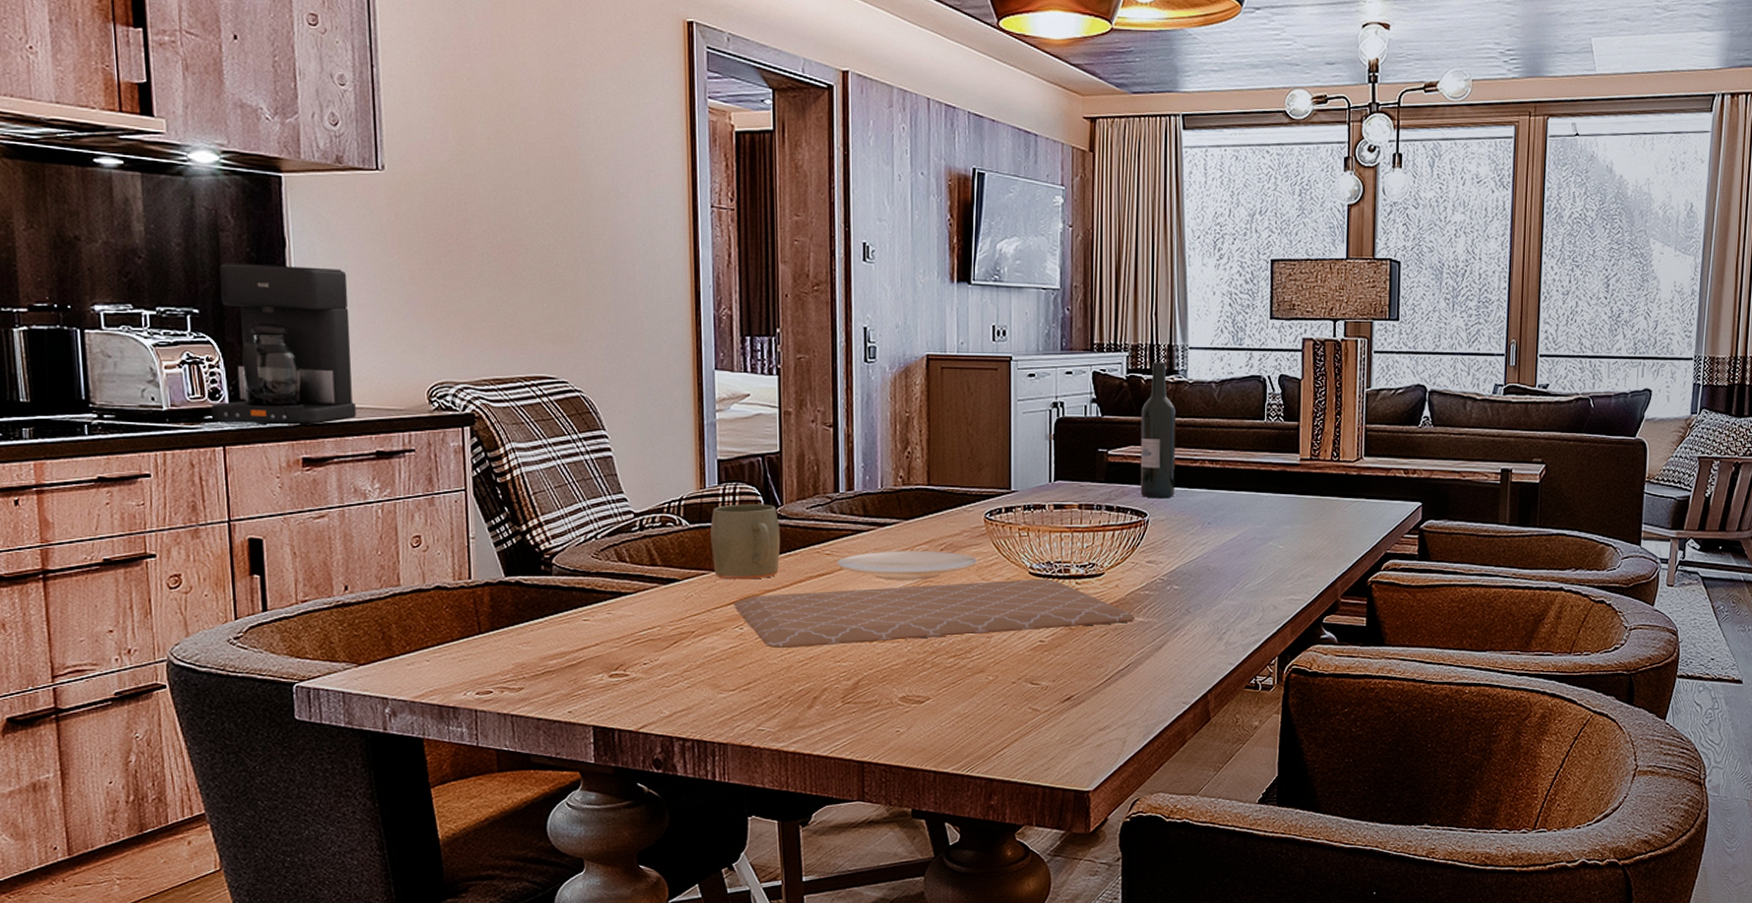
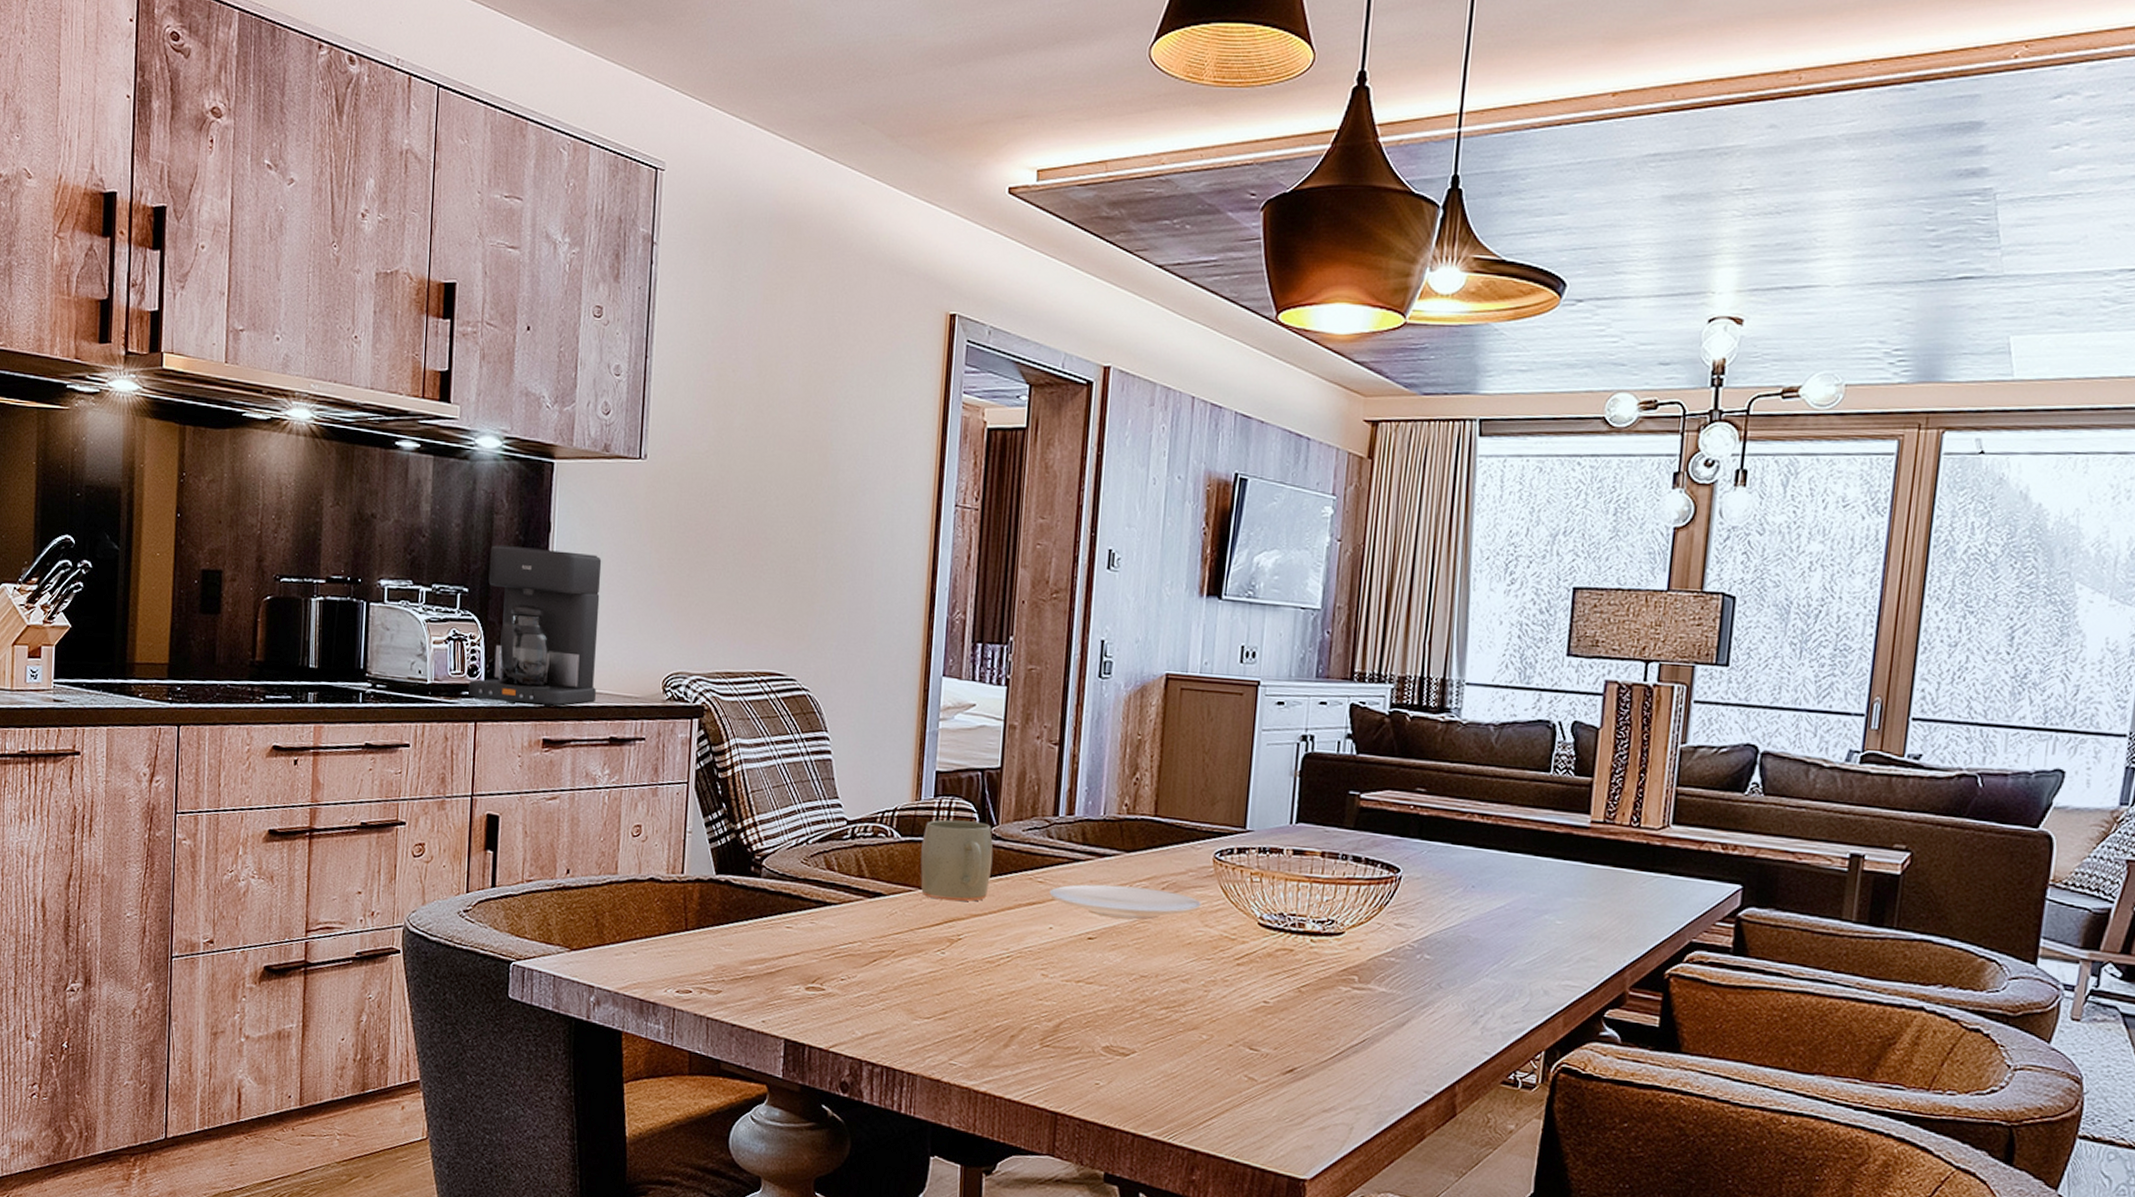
placemat: present [734,579,1135,649] -> none [938,919,1376,992]
wine bottle: present [1140,362,1175,497] -> none [1394,697,1444,853]

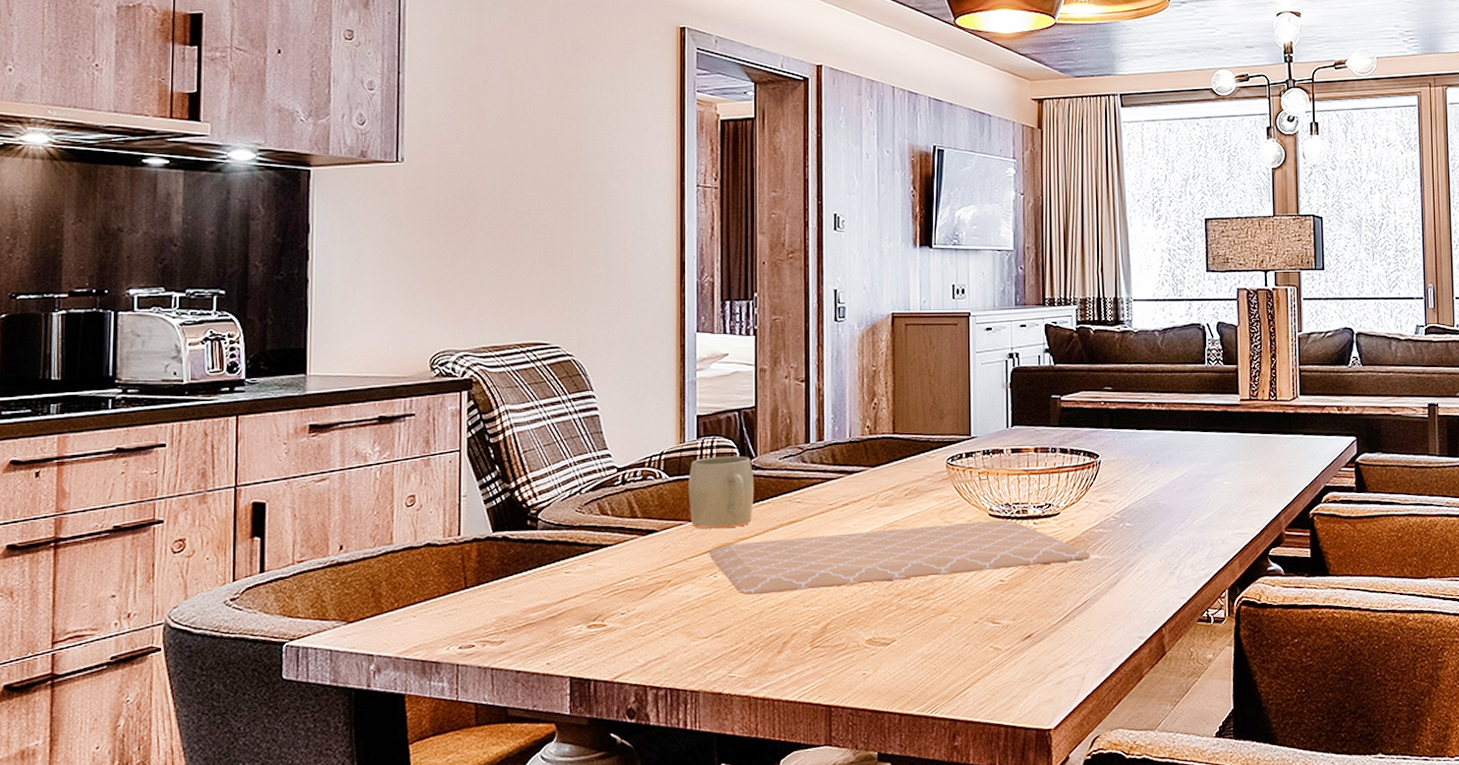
coffee maker: present [468,544,602,708] -> none [228,247,363,395]
placemat: none [938,919,1376,992] -> present [709,520,1090,595]
plate: present [1049,884,1201,921] -> none [807,496,940,526]

